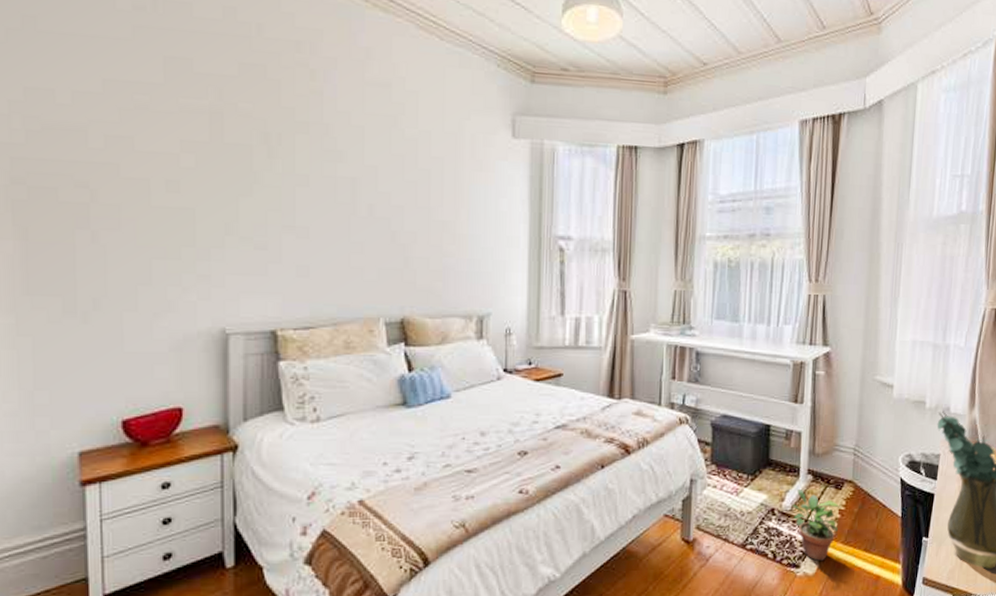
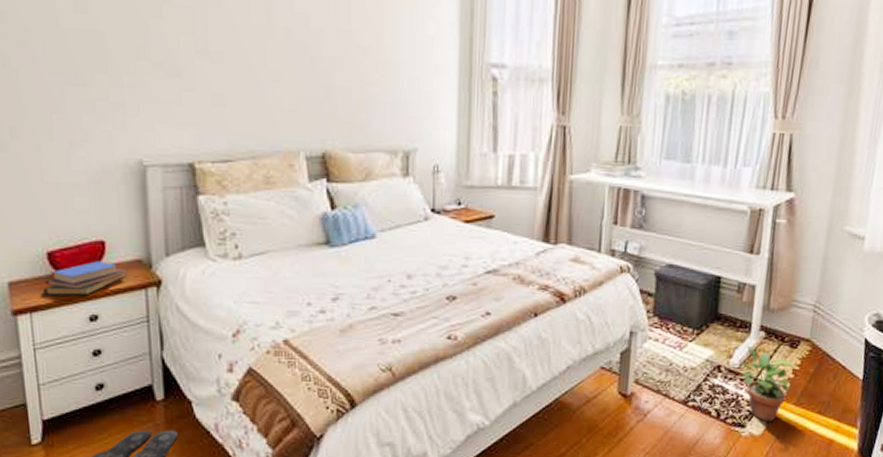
book: none [115,428,204,464] -> present [43,261,128,296]

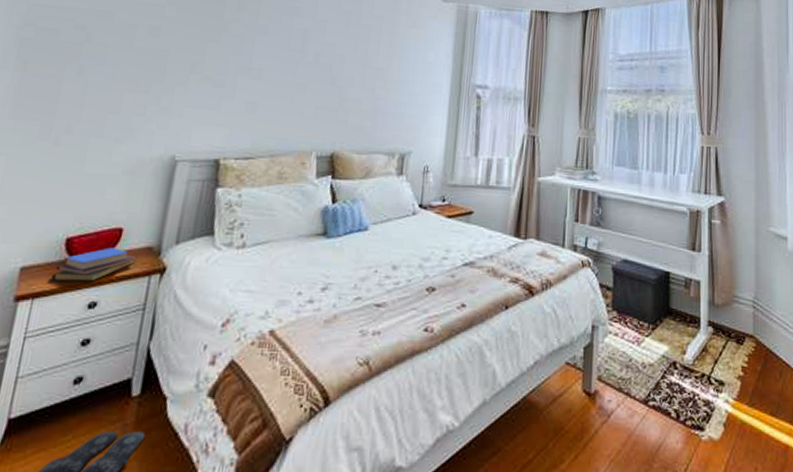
potted plant: present [740,345,796,421] -> none [693,341,744,424]

